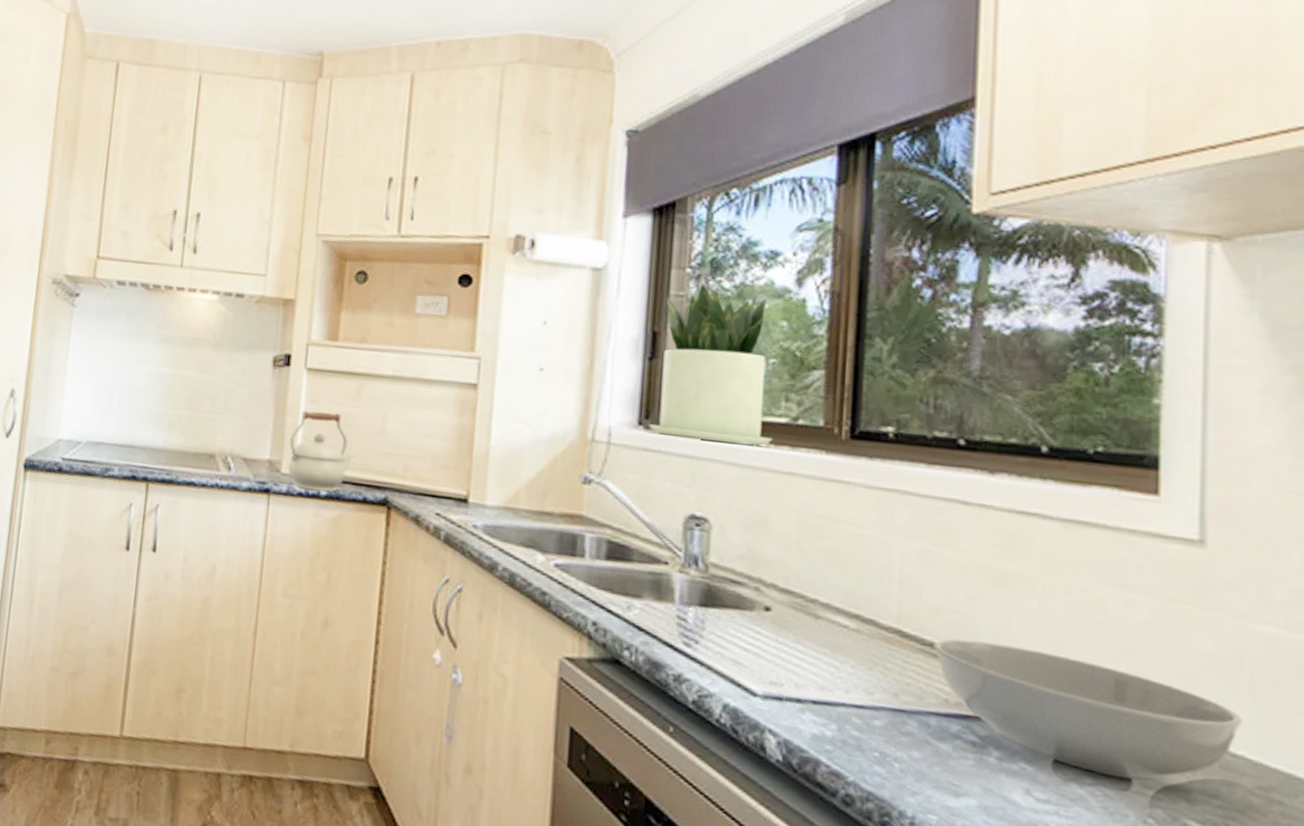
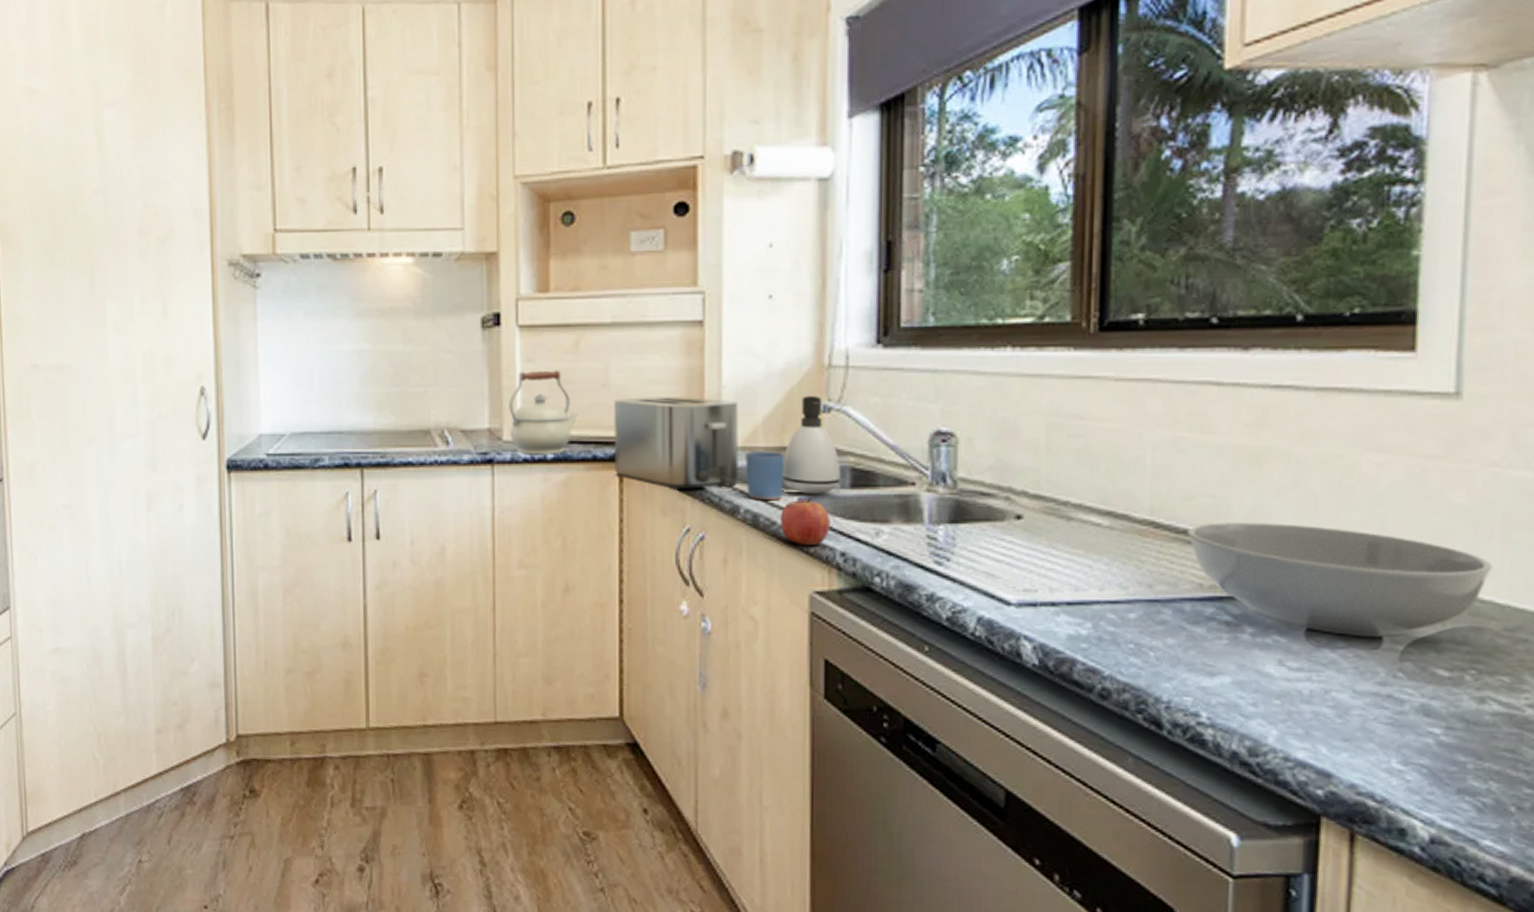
toaster: none [382,446,505,542] -> present [614,397,739,491]
mug: none [506,512,544,562] -> present [745,451,784,501]
fruit: none [536,563,584,611] -> present [780,497,830,545]
soap dispenser: none [541,466,597,562] -> present [782,396,841,494]
planter: present [649,284,773,447] -> none [888,182,1019,352]

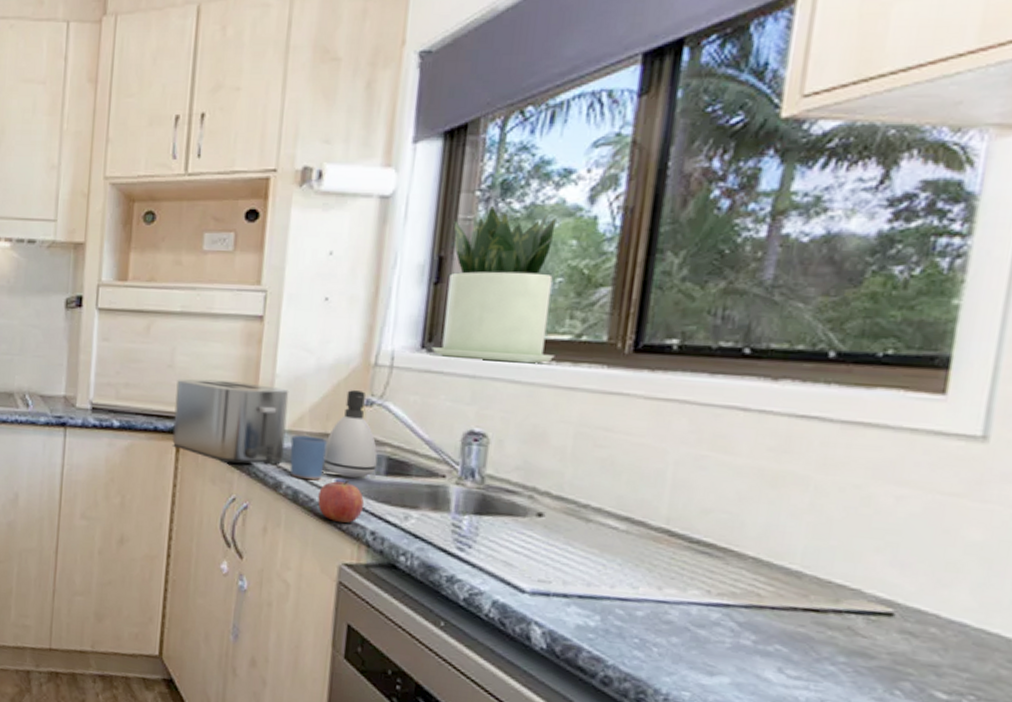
kettle: present [509,370,578,455] -> none [83,349,144,424]
planter: none [888,182,1019,352] -> present [432,206,557,364]
bowl: present [1188,522,1494,638] -> none [701,536,1004,658]

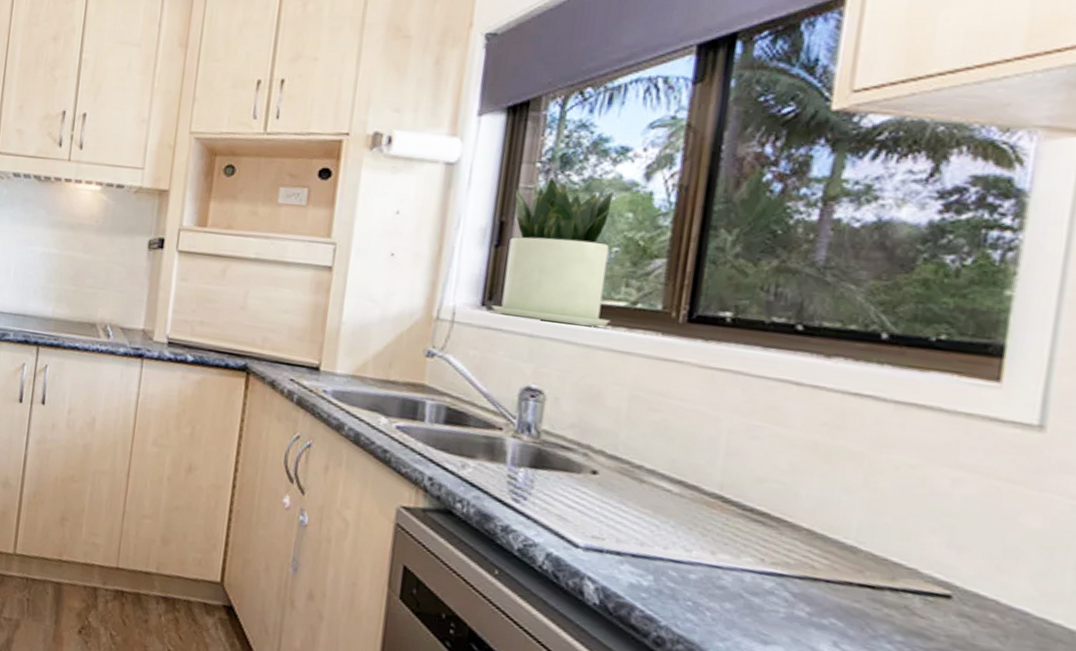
toaster: present [172,379,289,464] -> none [241,320,355,406]
mug: present [289,435,327,480] -> none [352,379,389,424]
fruit: present [317,479,364,523] -> none [378,425,423,467]
soap dispenser: present [323,390,378,478] -> none [384,341,437,425]

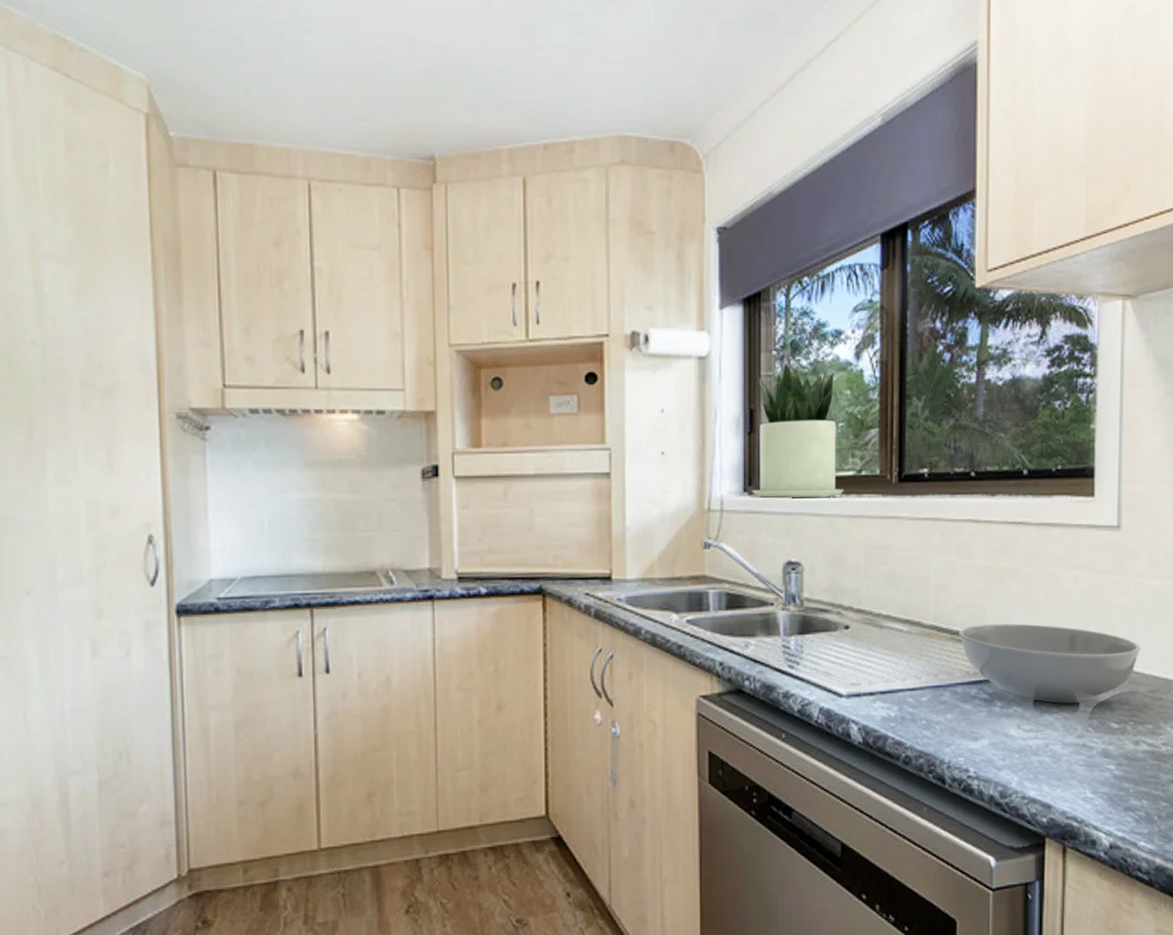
bowl: none [754,506,1066,642] -> present [959,623,1142,704]

